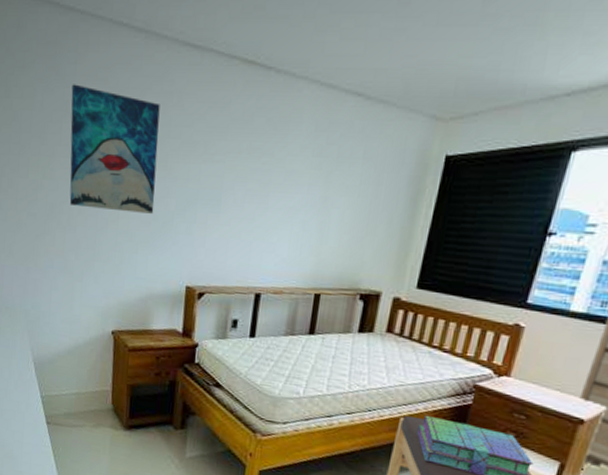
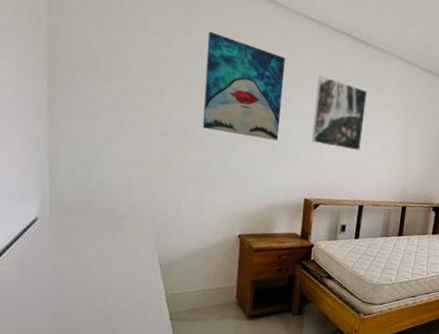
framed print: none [193,122,267,219] -> present [311,75,368,150]

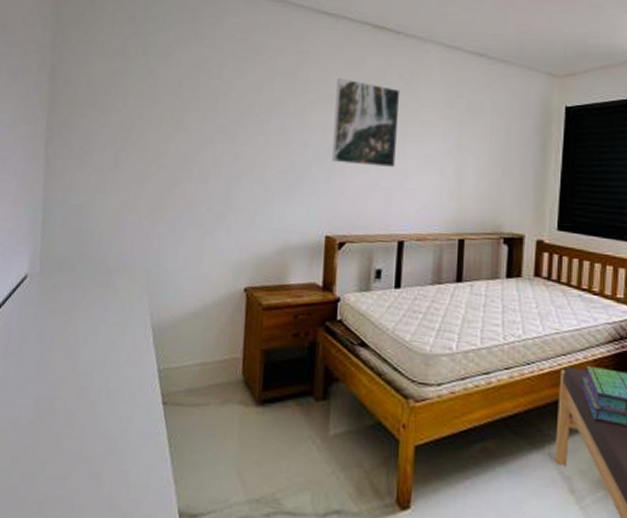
wall art: present [202,31,286,141] -> none [202,44,297,163]

